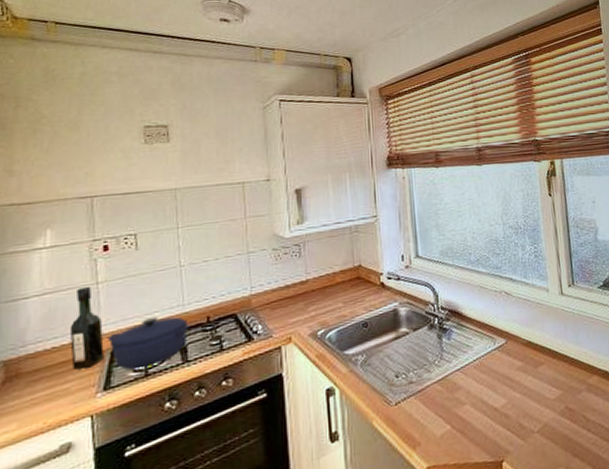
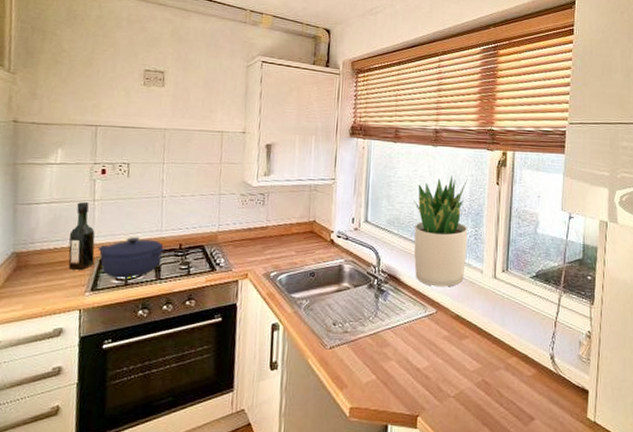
planter: none [465,192,530,316] -> present [413,174,468,287]

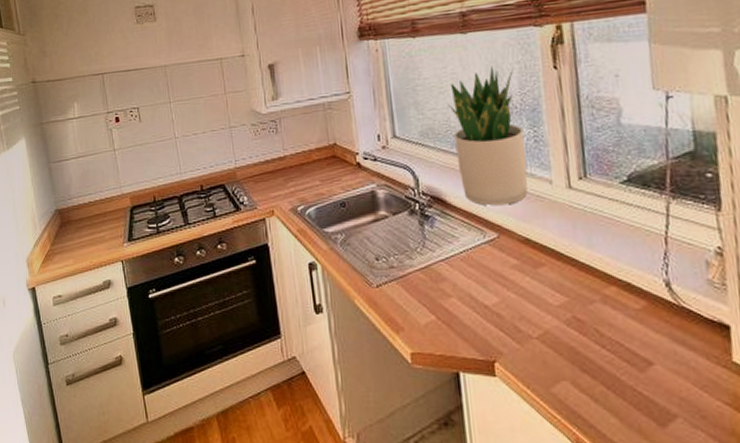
bottle: present [68,201,95,270] -> none [99,152,125,222]
cooking pot: present [98,236,165,278] -> none [127,182,188,227]

